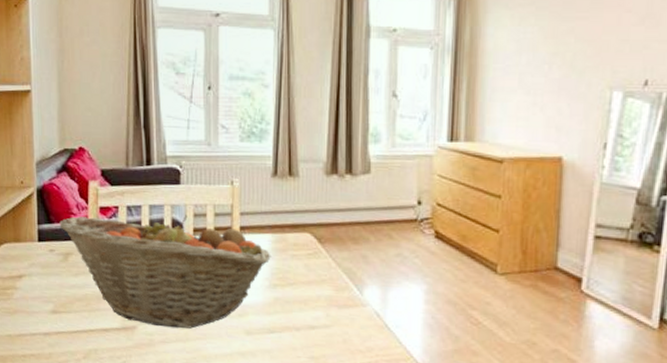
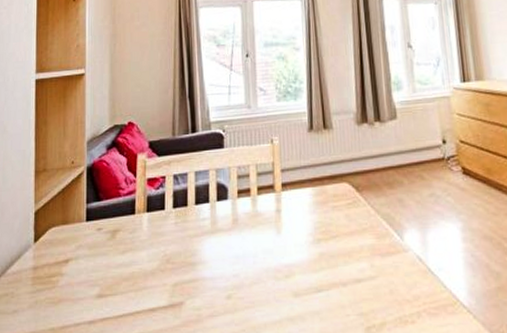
fruit basket: present [59,215,271,329] -> none [108,177,313,299]

